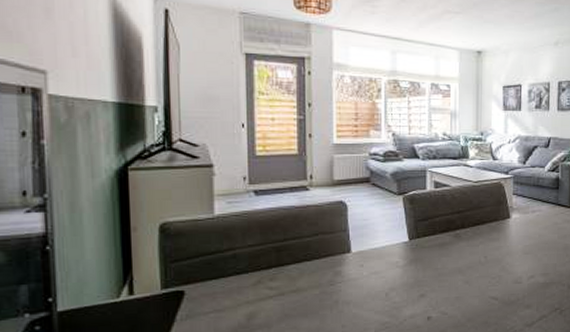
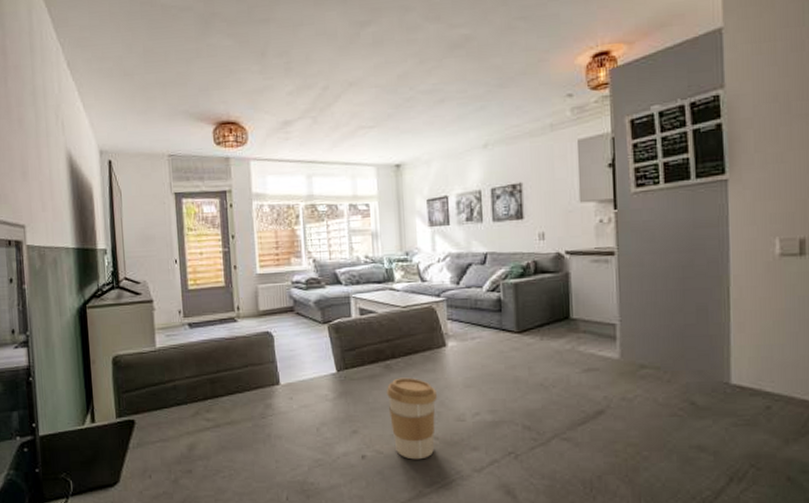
coffee cup: none [454,245,499,319] -> present [386,377,437,460]

